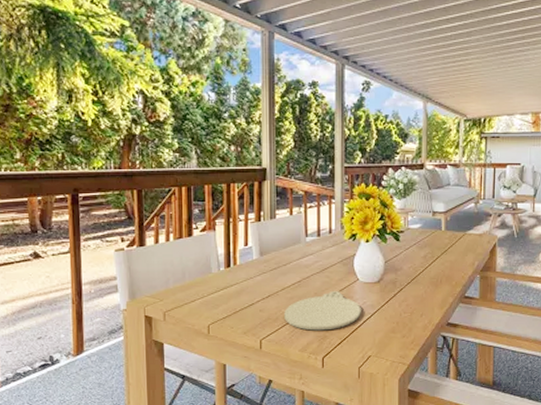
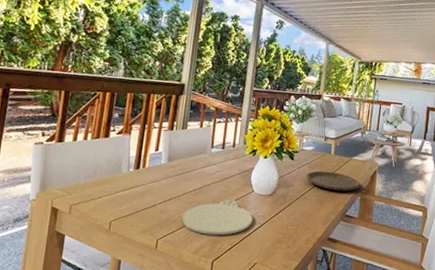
plate: none [415,250,479,270] -> present [305,170,361,191]

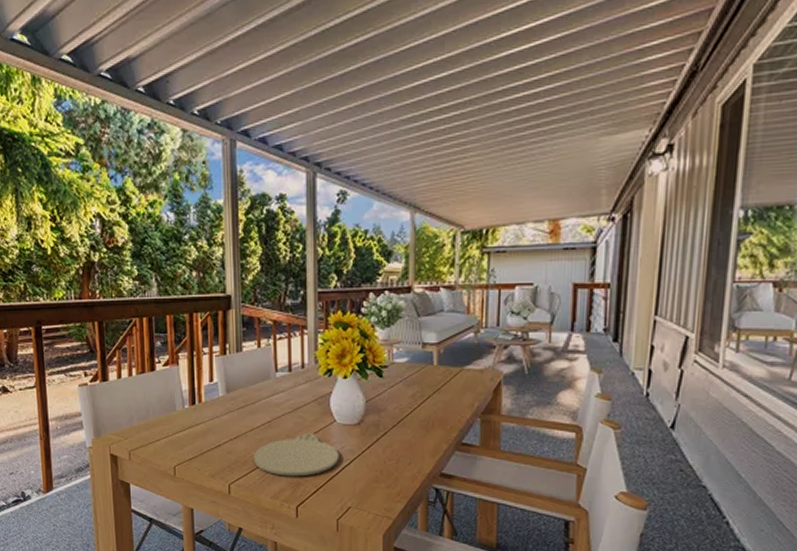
plate: present [305,170,361,191] -> none [401,388,480,413]

